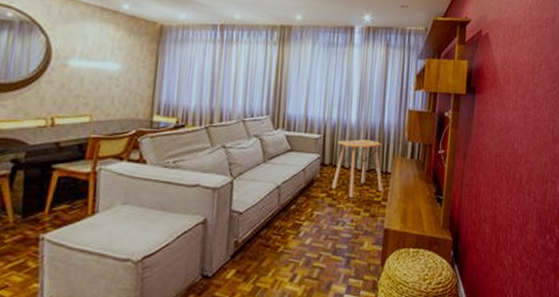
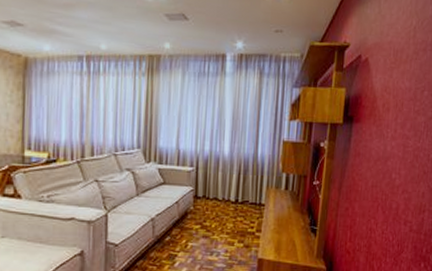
side table: present [331,139,384,199] -> none [205,172,257,230]

